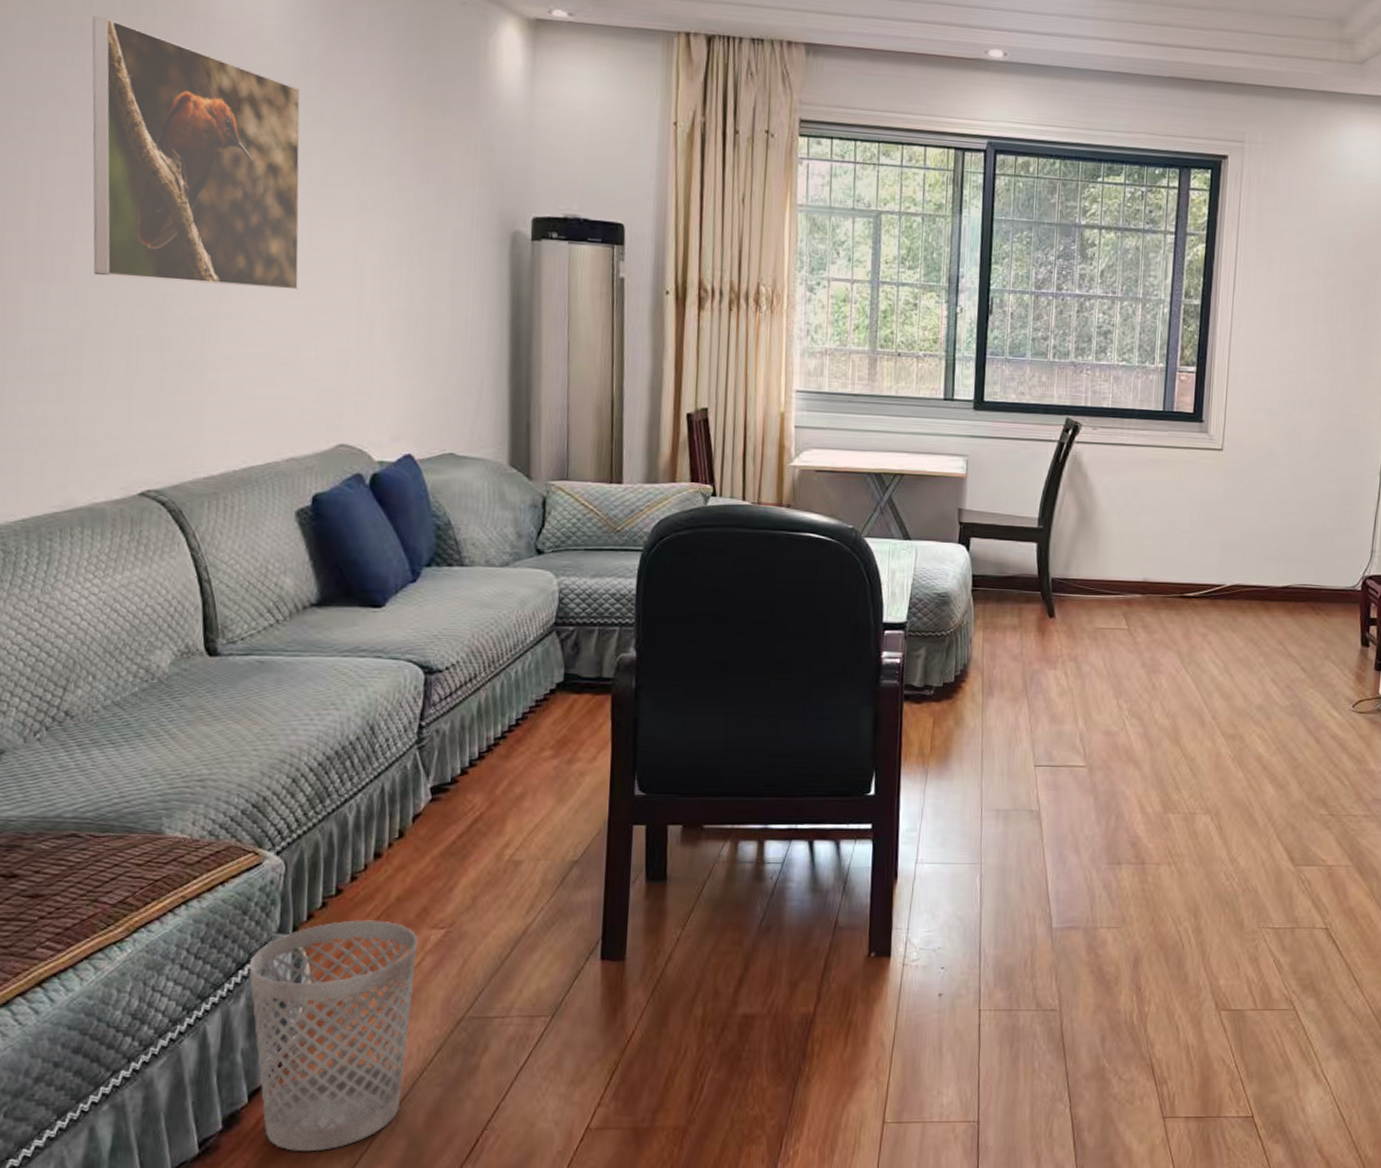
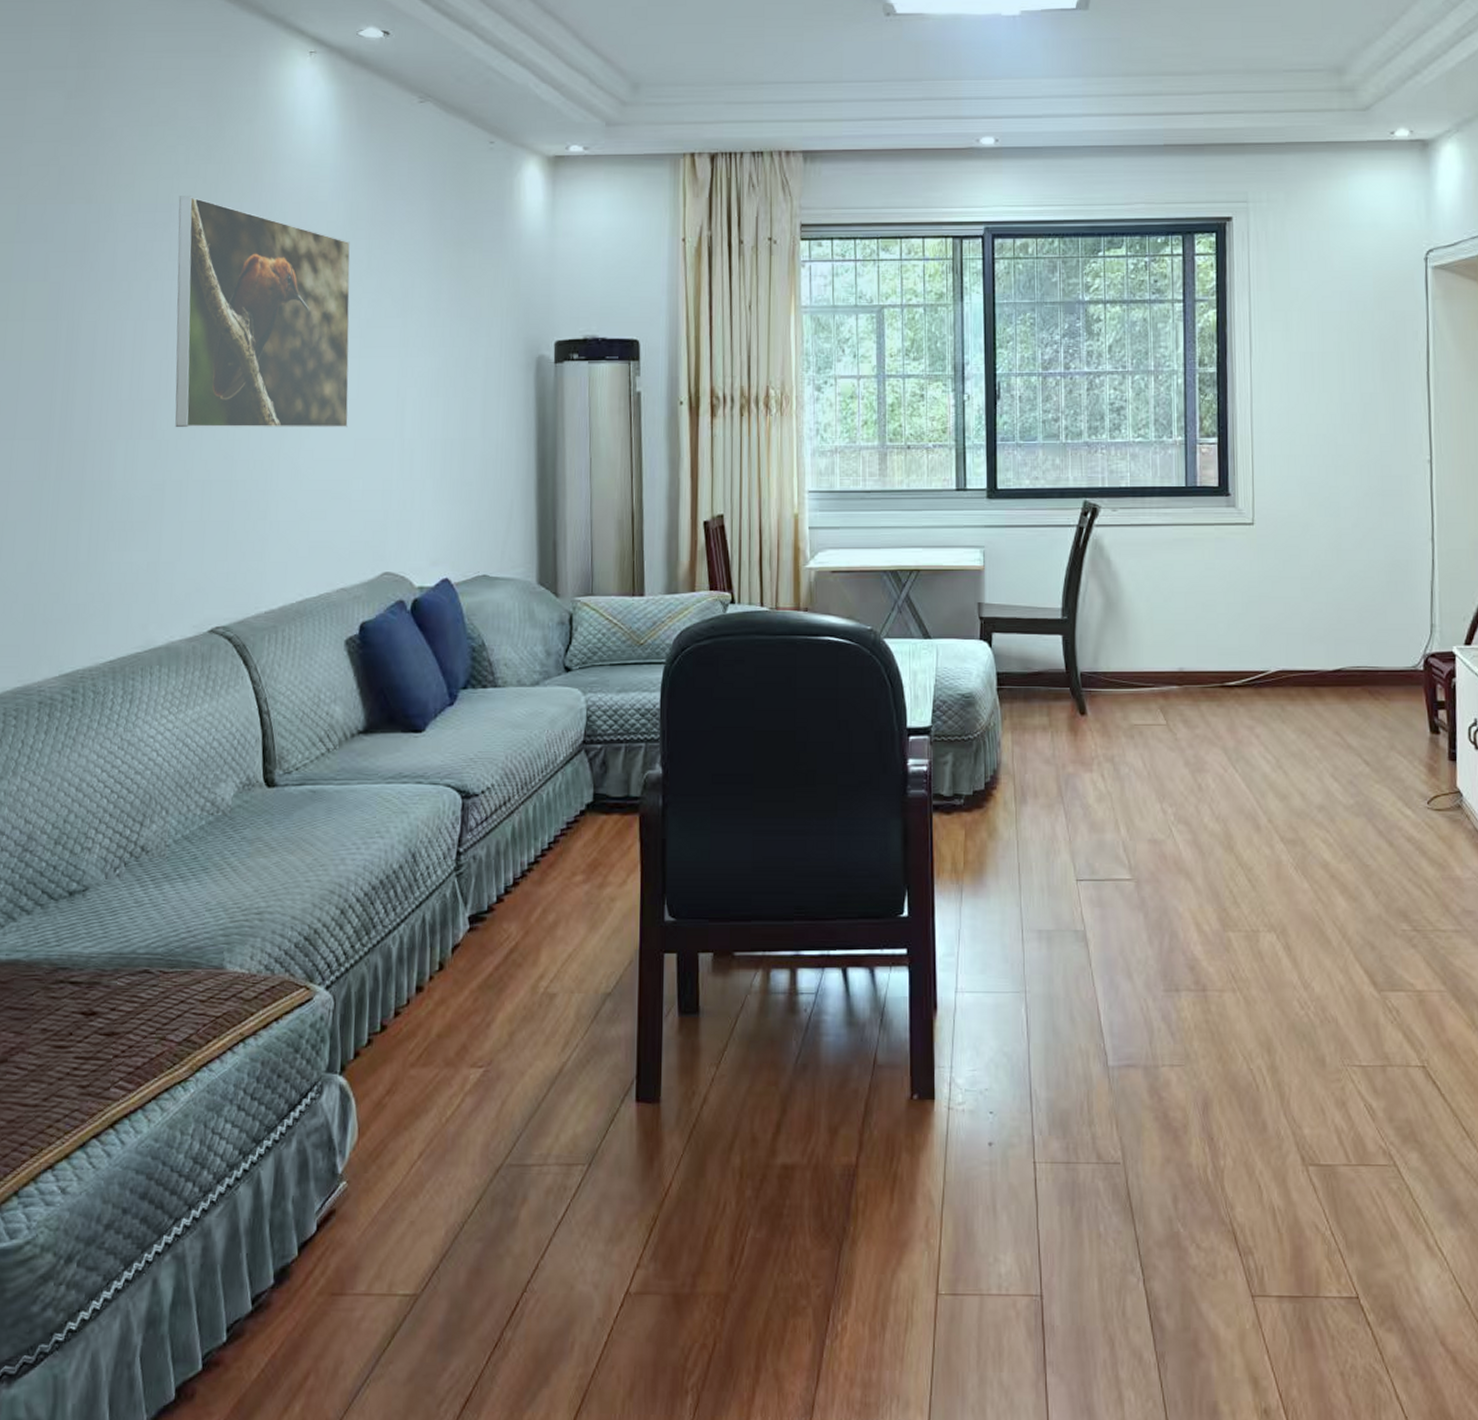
wastebasket: present [249,920,418,1152] -> none [300,1058,458,1312]

